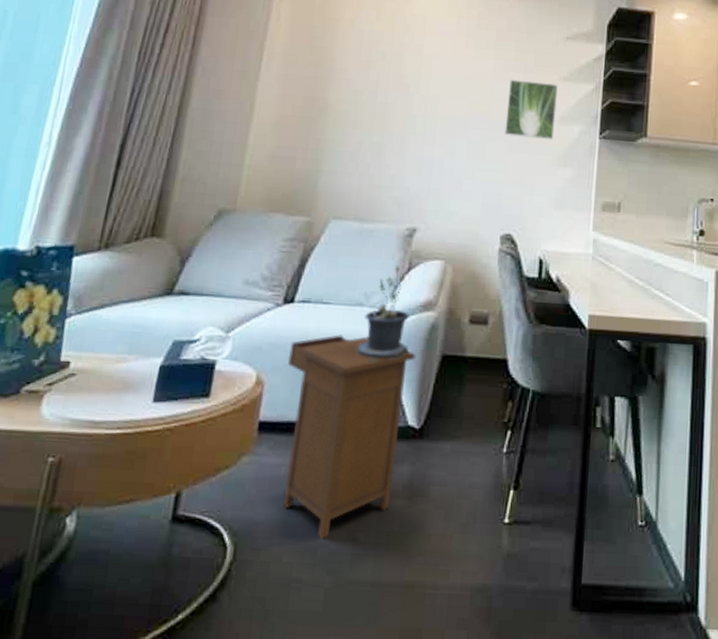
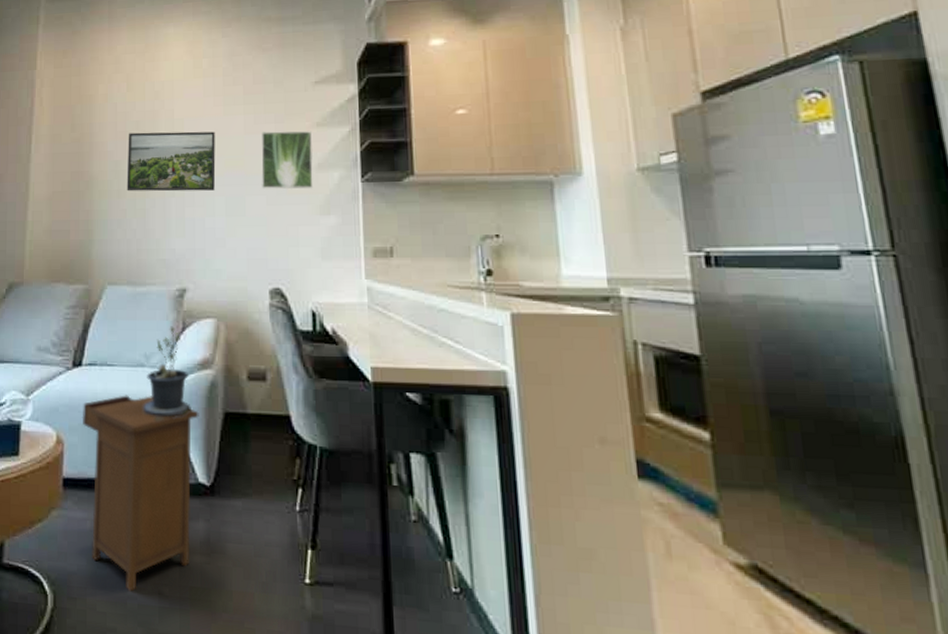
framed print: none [364,63,464,132] -> present [127,131,216,192]

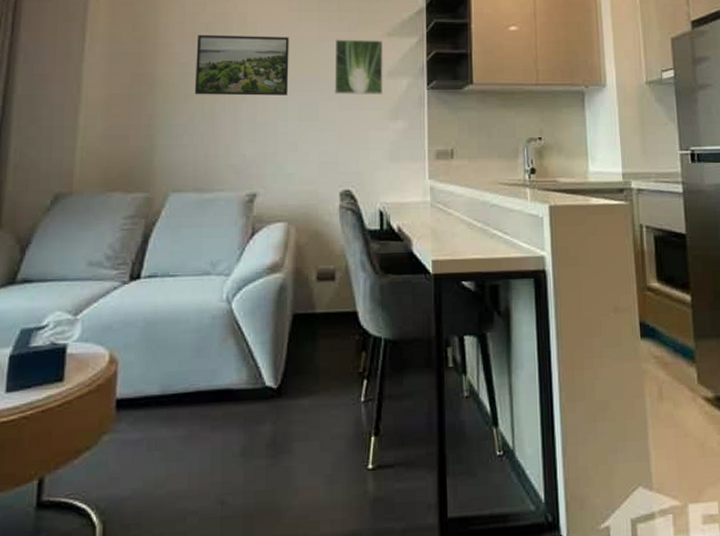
nightstand: present [82,395,199,592] -> none [139,304,267,507]
potted plant: present [143,326,191,422] -> none [208,232,259,330]

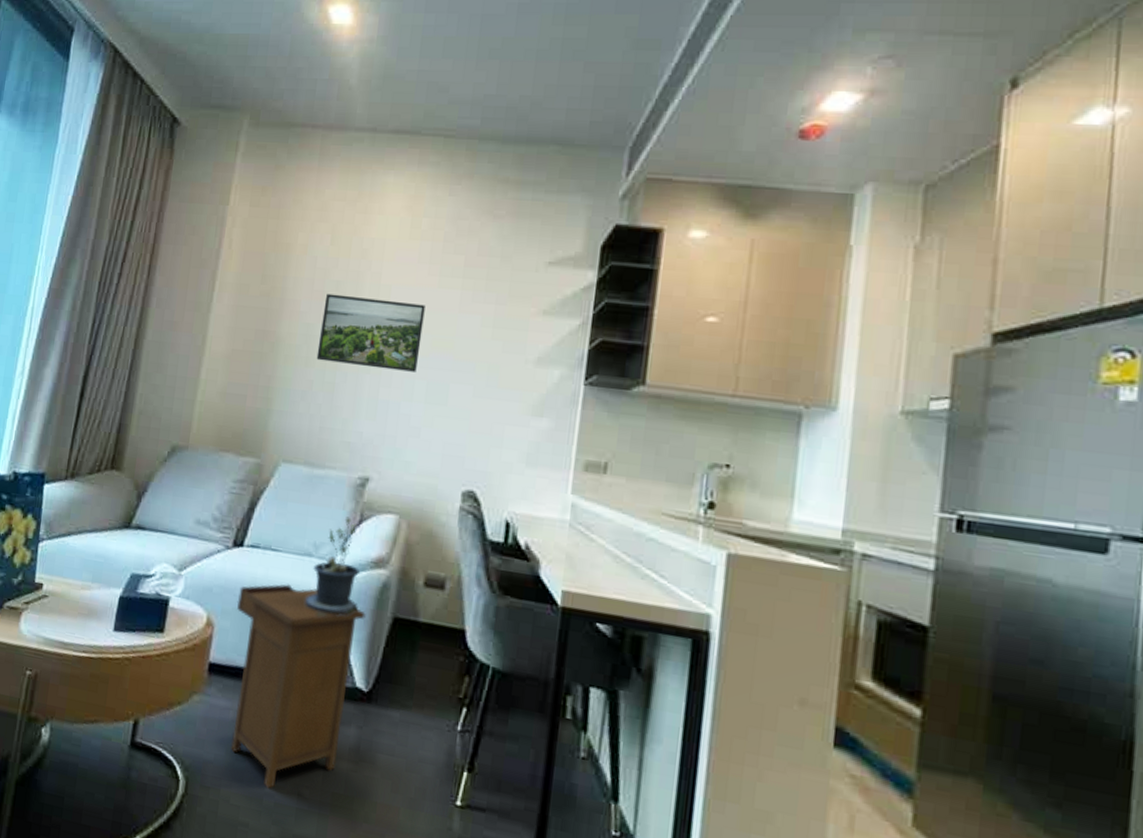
nightstand: none [139,304,267,507] -> present [230,584,366,789]
potted plant: none [208,232,259,330] -> present [305,516,360,617]
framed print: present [334,39,384,96] -> none [470,312,536,384]

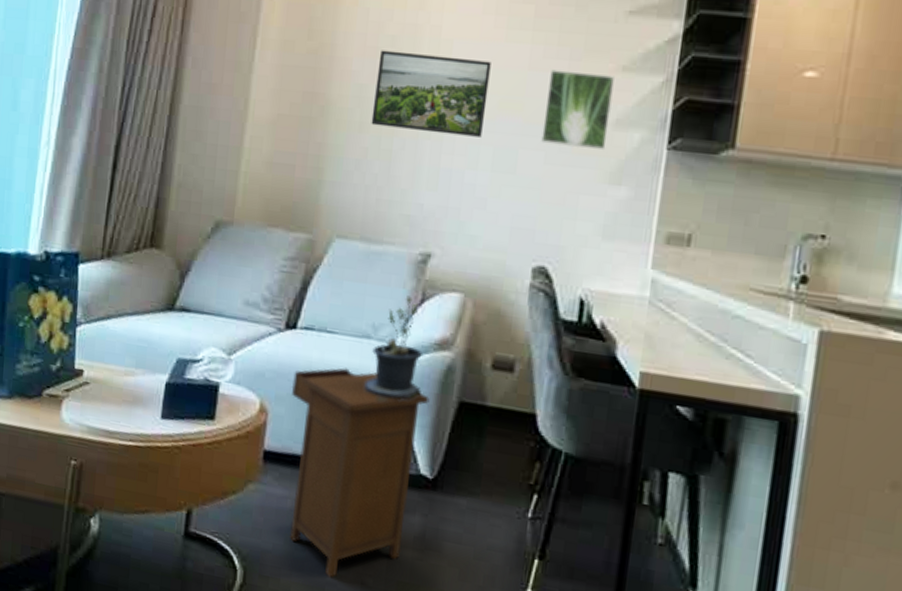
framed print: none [470,312,536,384] -> present [541,69,614,149]

